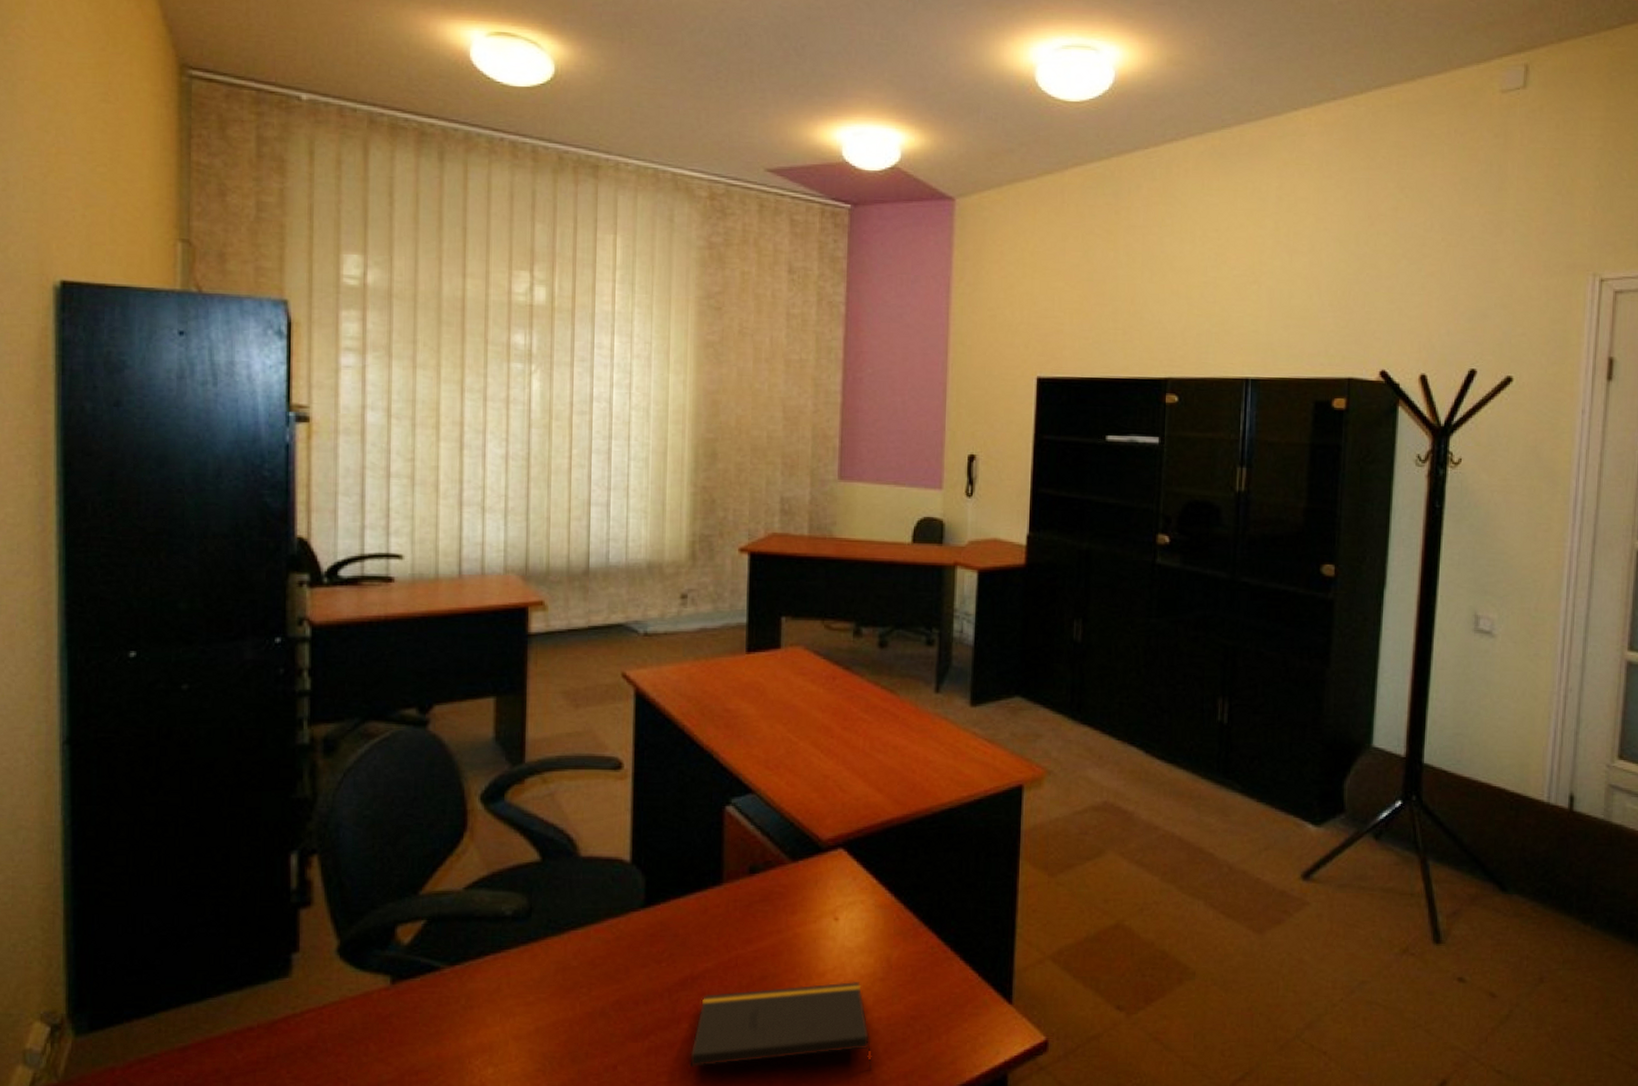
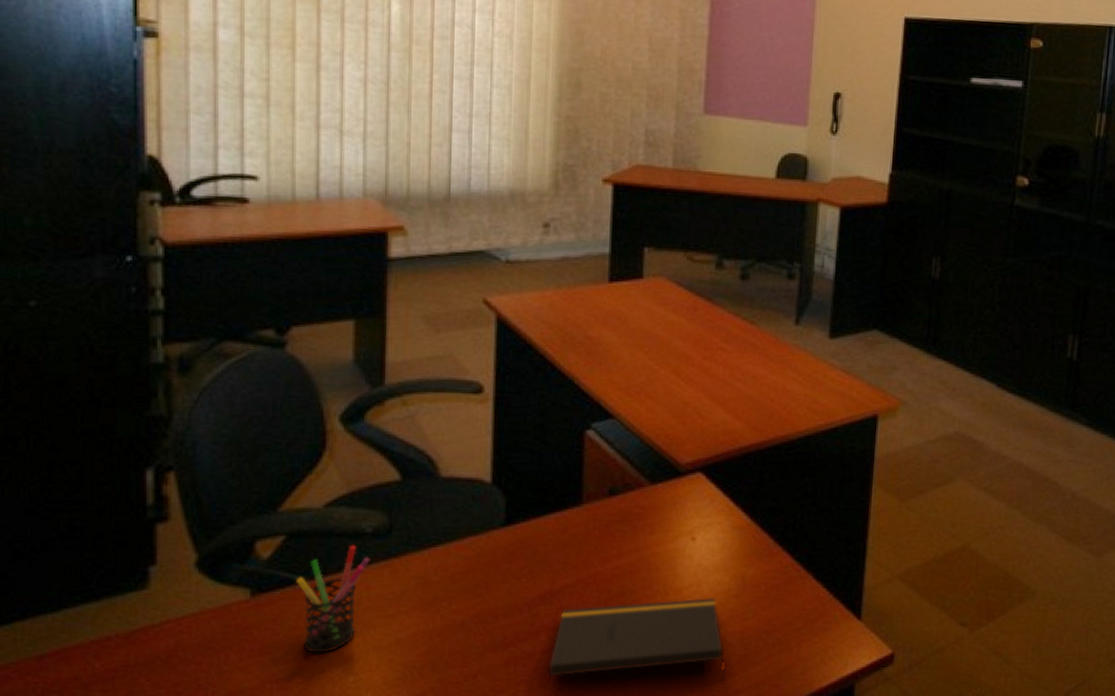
pen holder: none [437,929,510,1043] -> present [297,545,370,653]

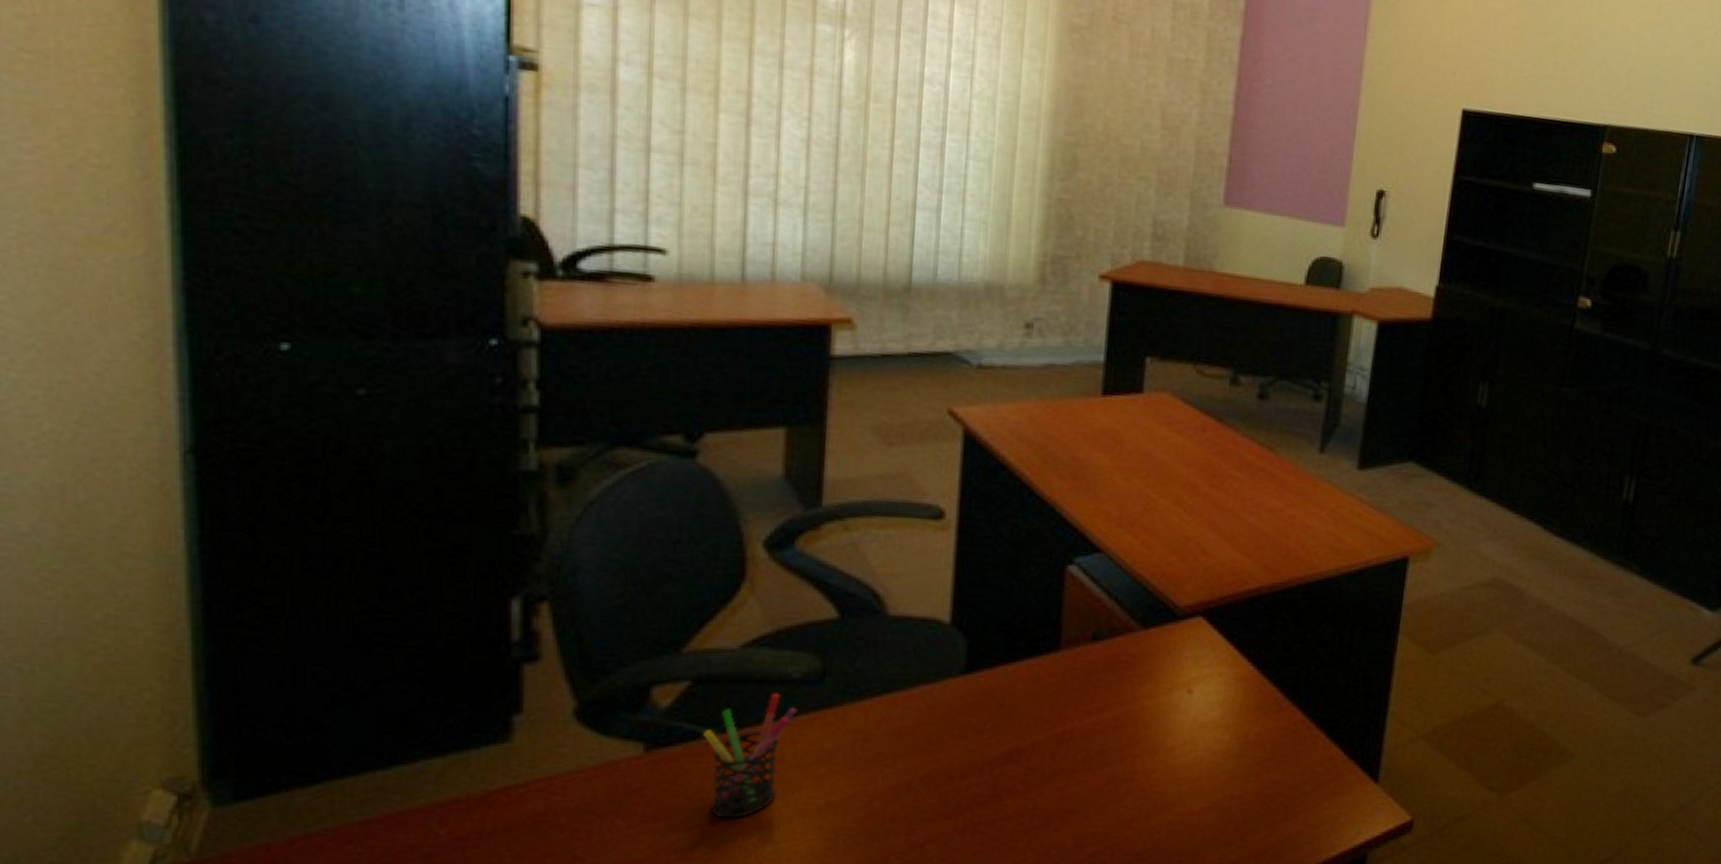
notepad: present [548,597,725,678] -> none [1011,757,1220,847]

